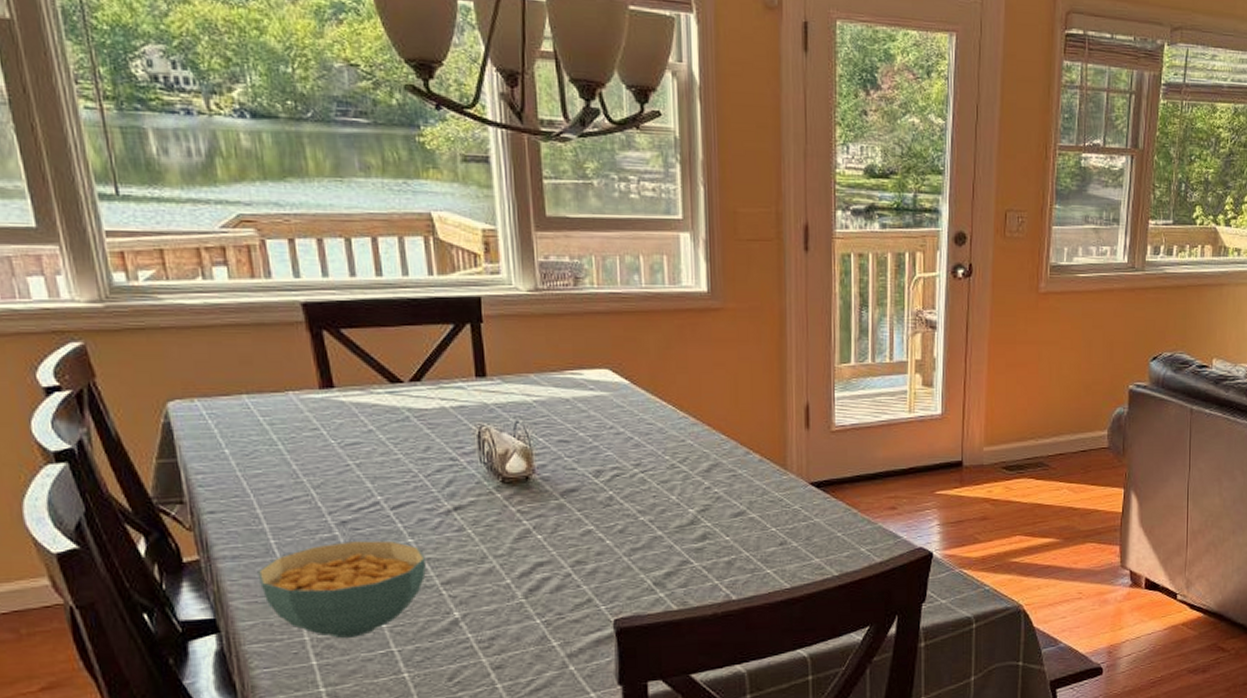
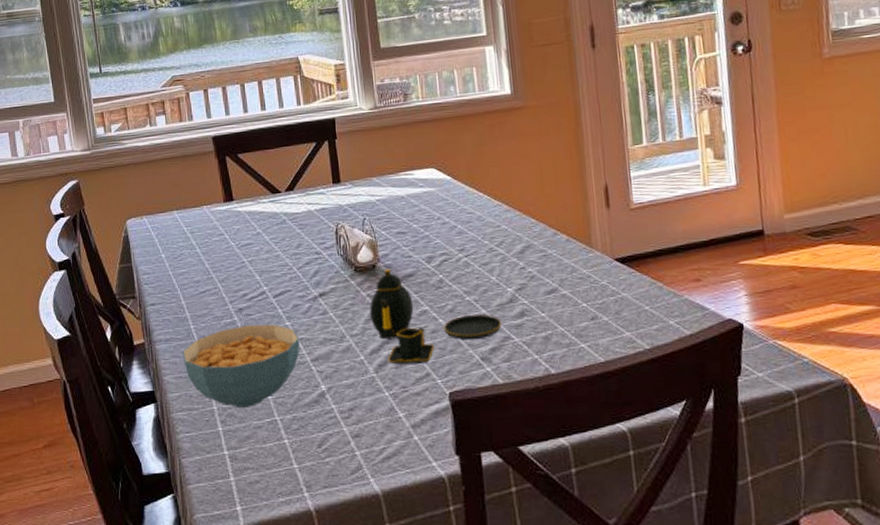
teapot: none [520,481,681,590] -> present [370,268,502,365]

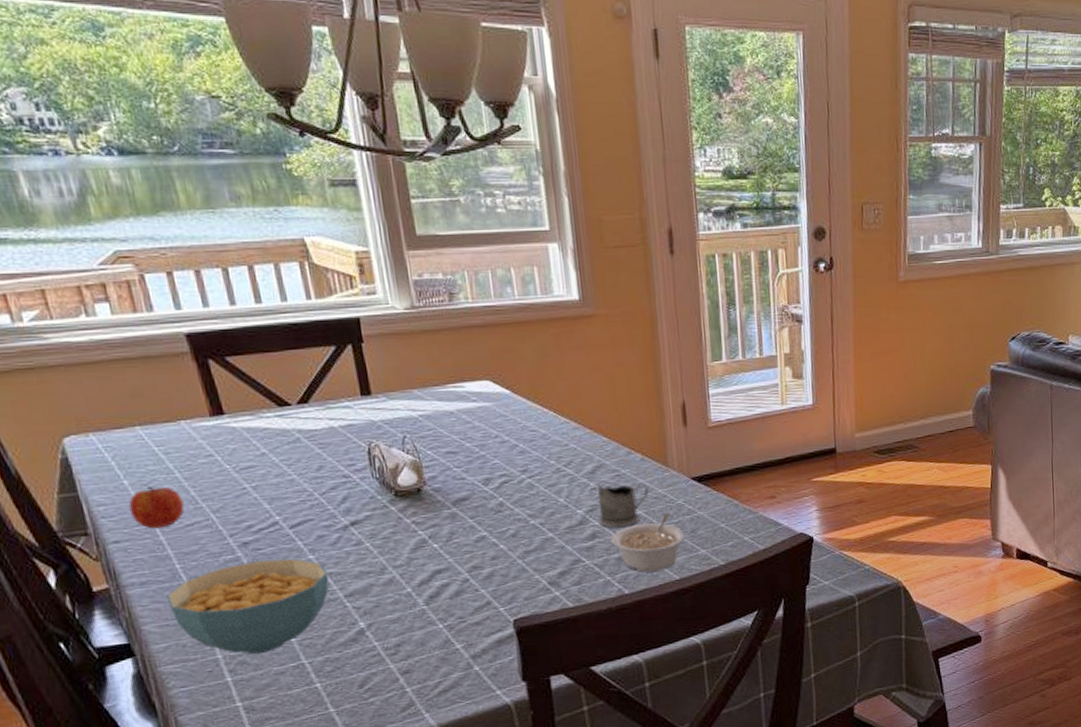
fruit: none [163,259,201,295] -> present [128,486,185,529]
teapot: present [370,268,502,365] -> none [415,492,572,596]
tea glass holder: none [526,263,574,307] -> present [598,483,648,528]
legume: none [538,293,610,353] -> present [611,512,686,573]

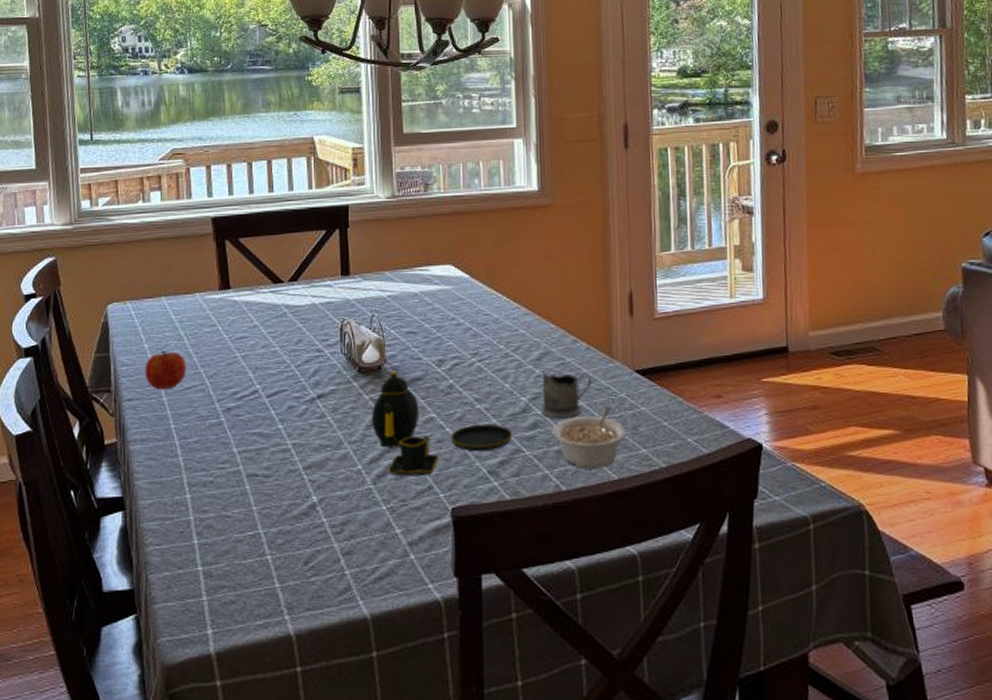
cereal bowl: present [166,558,329,654] -> none [159,426,293,518]
teapot: none [415,492,572,596] -> present [372,370,513,476]

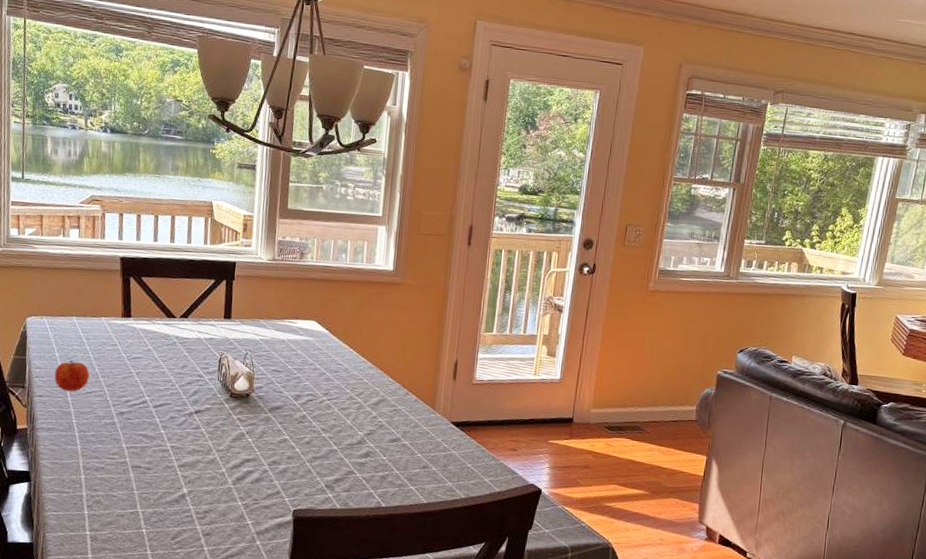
teapot: present [372,370,513,476] -> none [237,399,349,483]
tea glass holder: present [541,372,592,419] -> none [373,415,416,452]
legume: present [552,406,627,469] -> none [379,446,438,493]

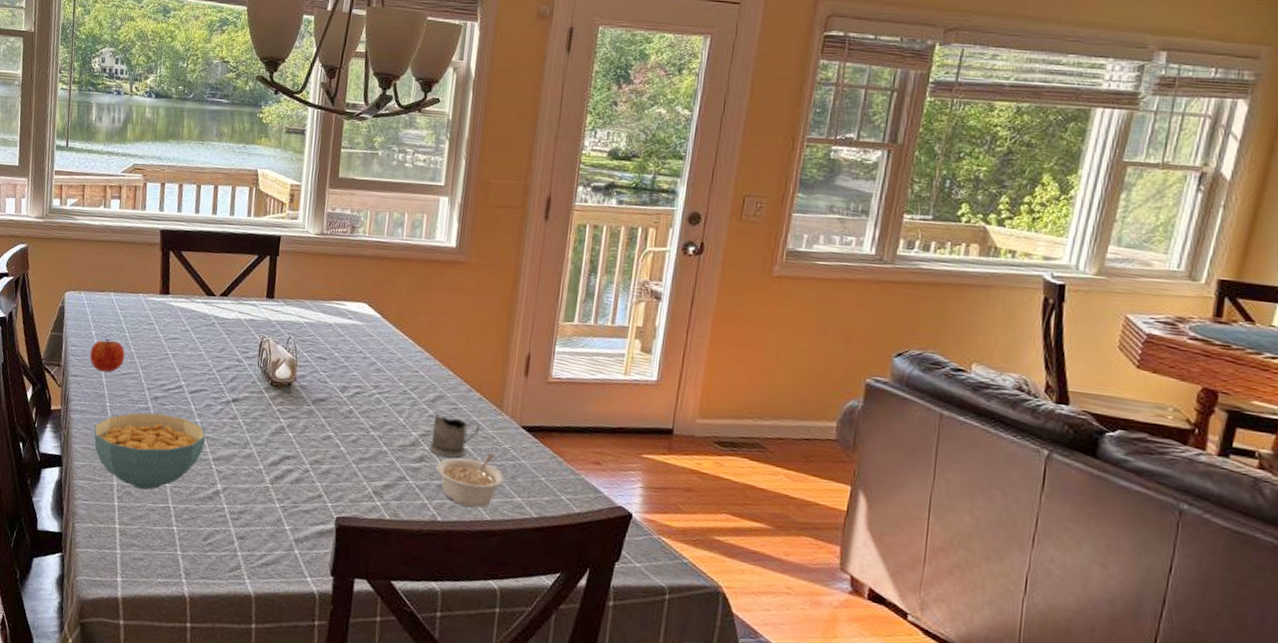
cereal bowl: none [61,427,171,498] -> present [94,412,206,490]
tea glass holder: none [373,415,416,452] -> present [429,413,480,458]
legume: none [379,446,438,493] -> present [436,453,505,508]

